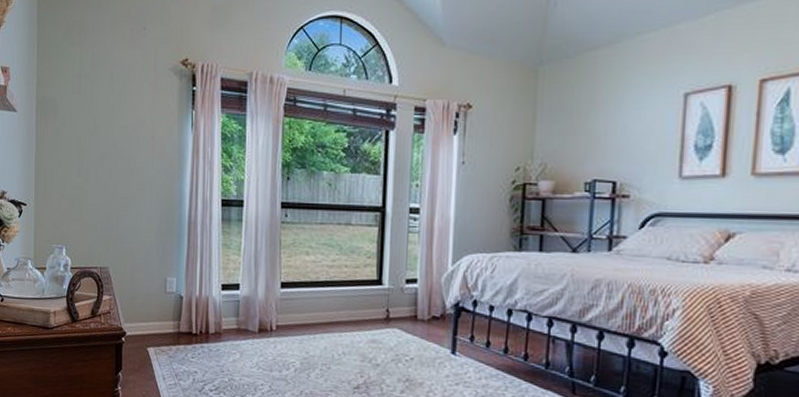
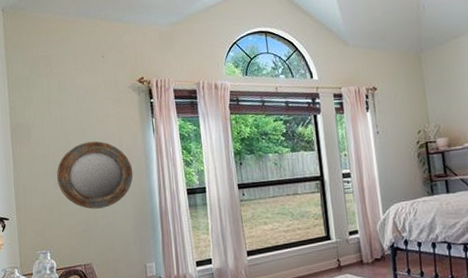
home mirror: none [80,129,164,208] -> present [56,141,133,209]

